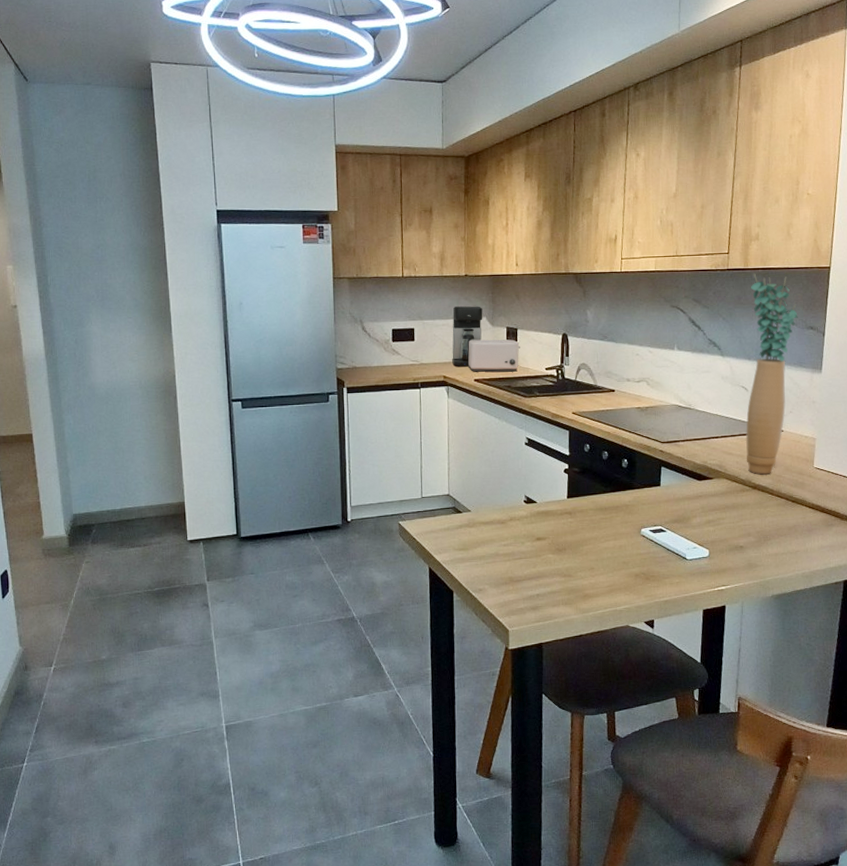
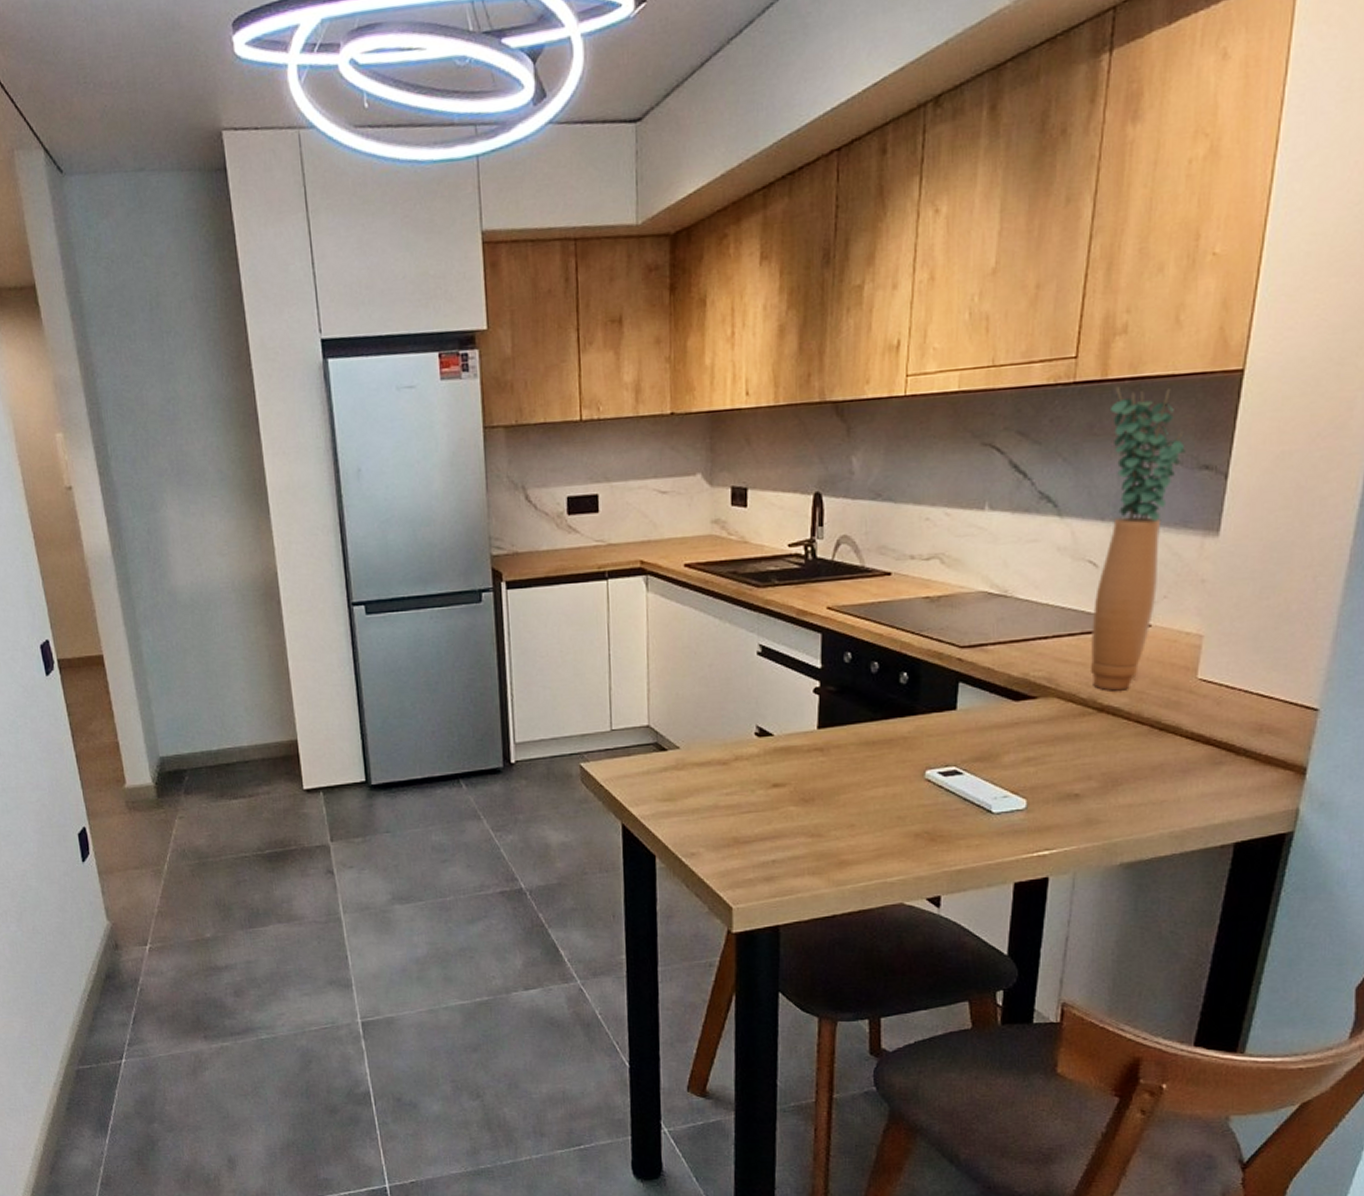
coffee maker: present [452,306,483,367] -> none [652,457,697,548]
toaster: present [468,339,521,372] -> none [675,504,752,554]

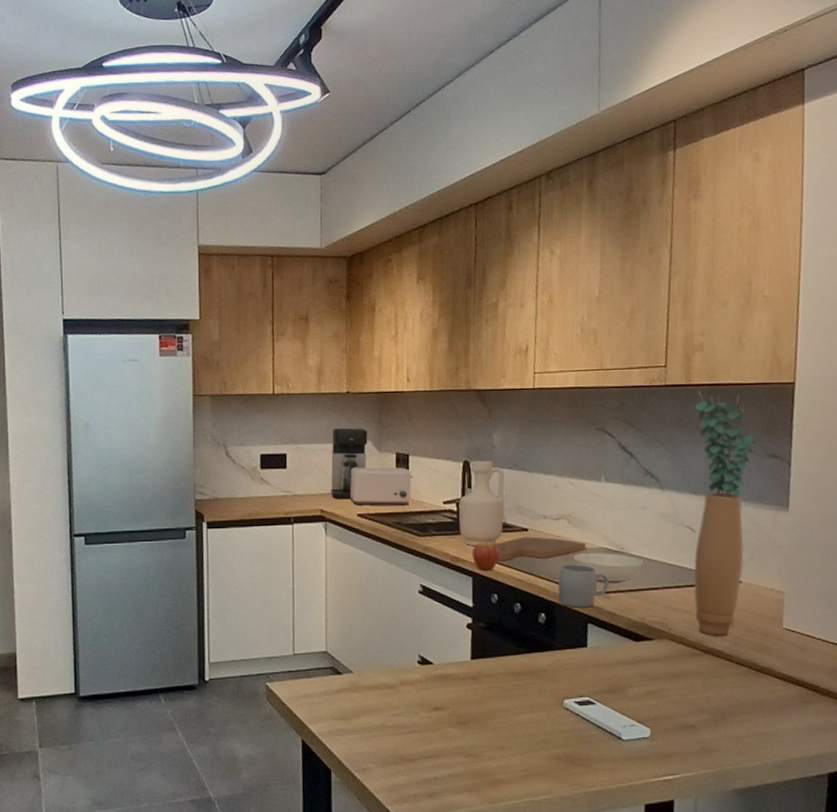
coffee maker: none [652,457,697,548] -> present [331,428,368,500]
toaster: none [675,504,752,554] -> present [350,467,413,506]
ceramic jug: none [807,489,865,597] -> present [459,460,505,547]
fruit: none [822,588,856,625] -> present [472,540,500,570]
cutting board: none [849,581,961,612] -> present [494,536,586,561]
mug: none [925,612,988,665] -> present [558,564,610,608]
bowl: none [945,597,1031,634] -> present [573,553,644,583]

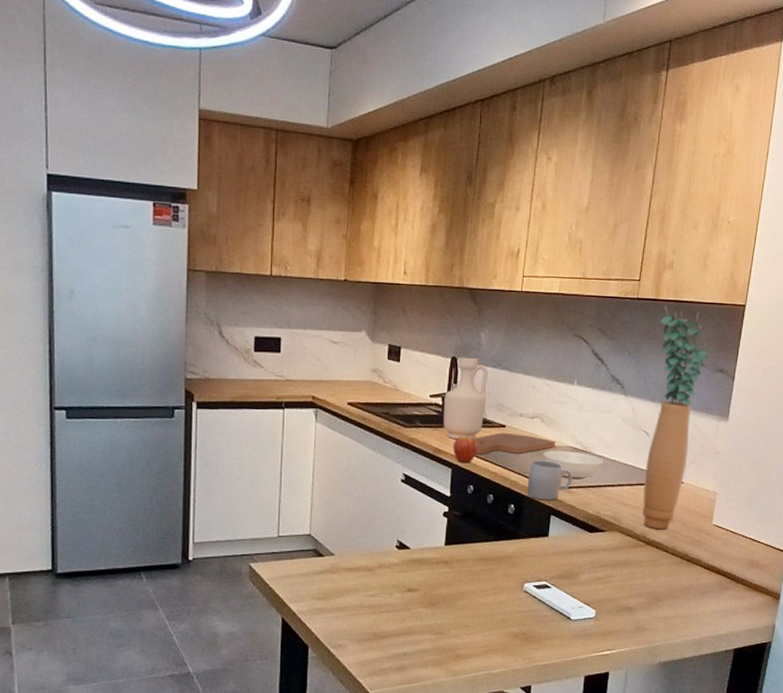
coffee maker: present [331,428,368,500] -> none [323,316,362,388]
toaster: present [350,467,413,506] -> none [342,356,404,397]

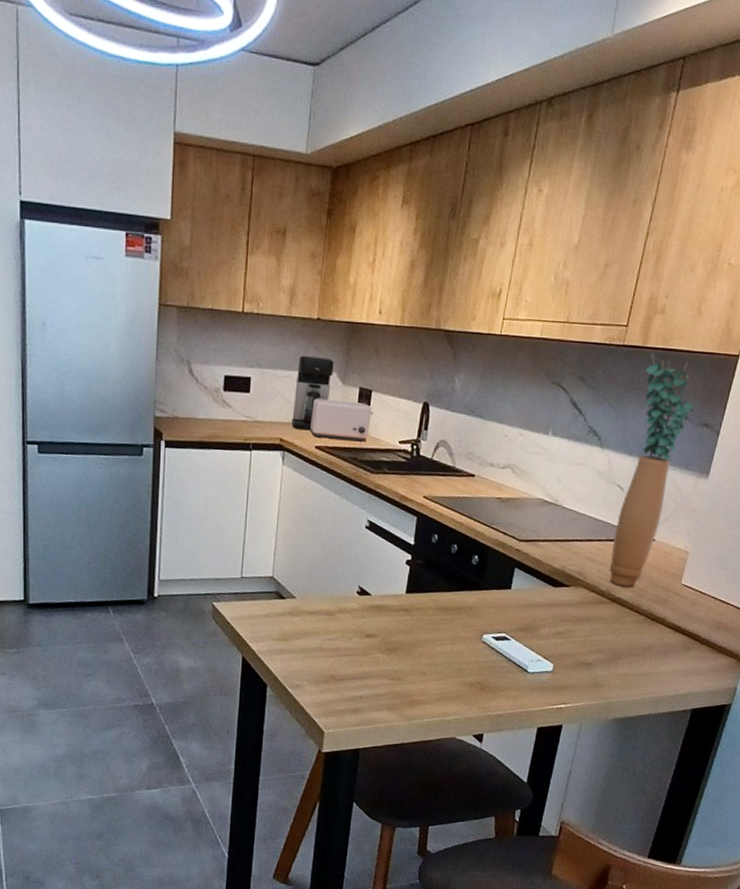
coffee maker: none [323,316,362,388] -> present [292,356,334,431]
toaster: none [342,356,404,397] -> present [310,398,374,442]
ceramic jug: present [444,357,489,440] -> none [411,402,461,488]
fruit: present [453,434,478,462] -> none [419,482,446,511]
cutting board: present [474,432,555,454] -> none [441,482,525,504]
mug: present [528,460,573,501] -> none [493,511,541,553]
bowl: present [543,451,604,479] -> none [511,502,574,533]

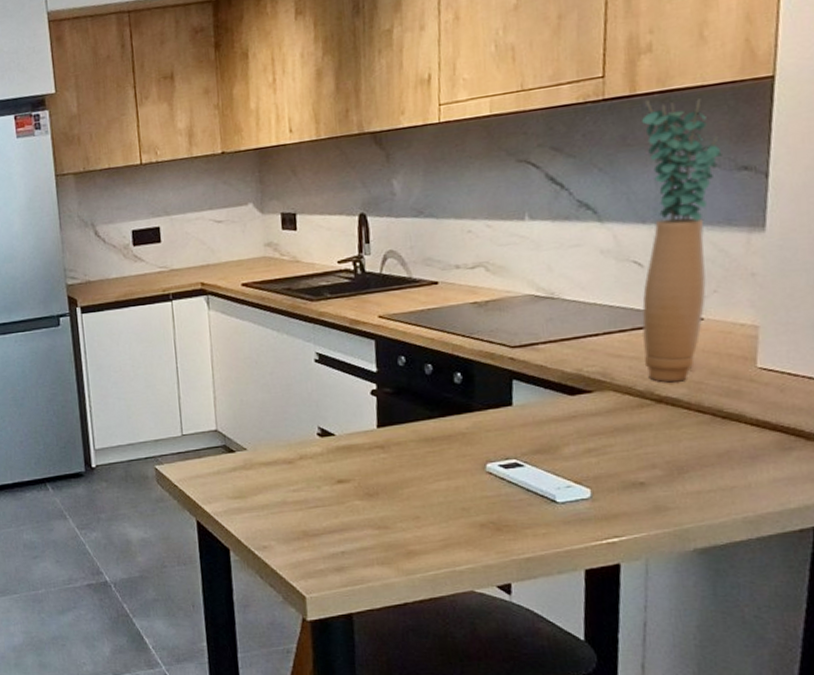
coffee maker: present [292,356,334,431] -> none [208,190,249,270]
toaster: present [310,398,374,442] -> none [231,228,302,275]

